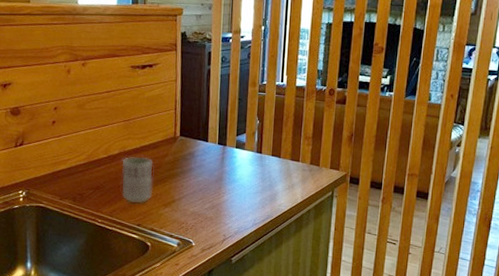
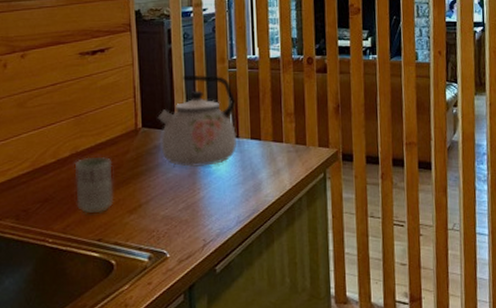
kettle: none [194,94,262,175] -> present [157,74,236,167]

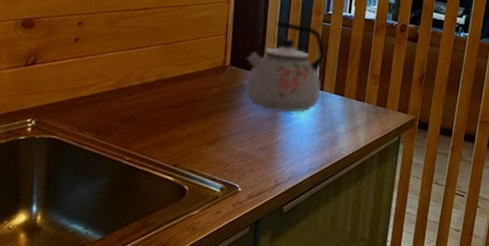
cup: present [74,156,114,214] -> none [156,85,197,141]

